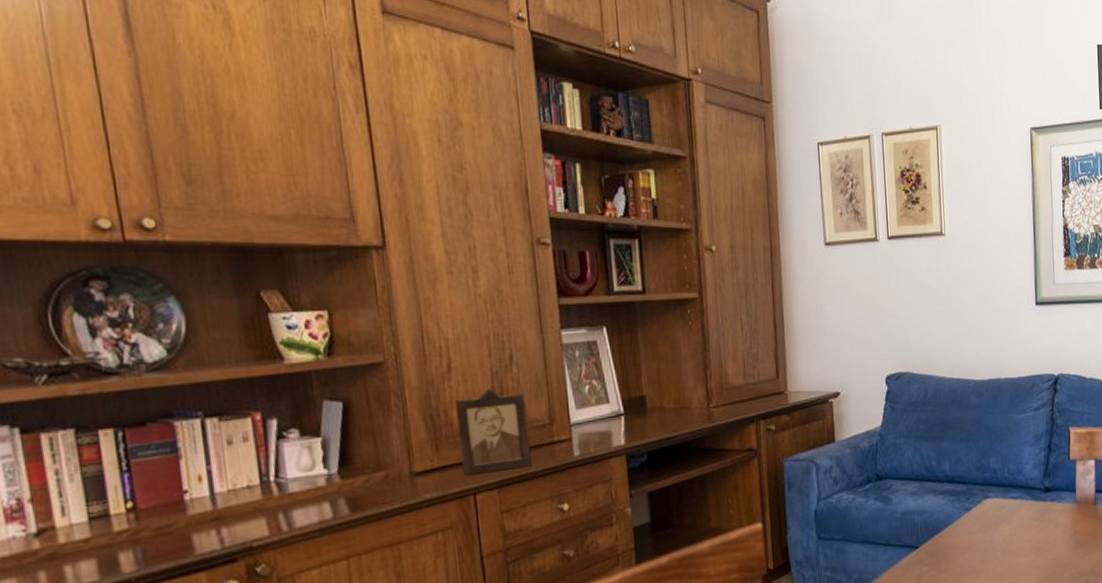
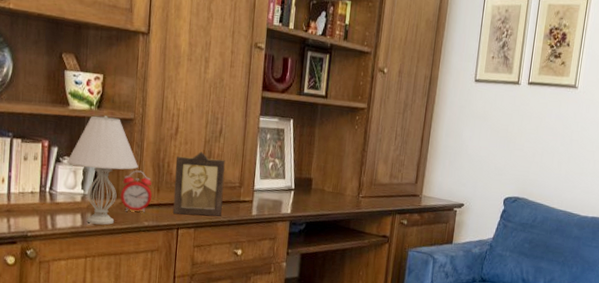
table lamp: none [294,364,404,512] -> present [66,115,139,225]
alarm clock: none [382,428,431,487] -> present [120,170,153,213]

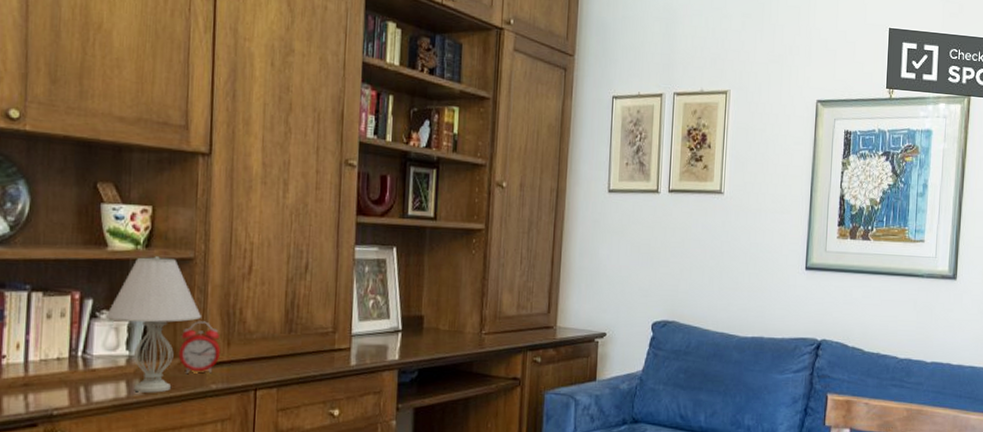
photo frame: present [172,152,225,217] -> none [248,293,314,373]

